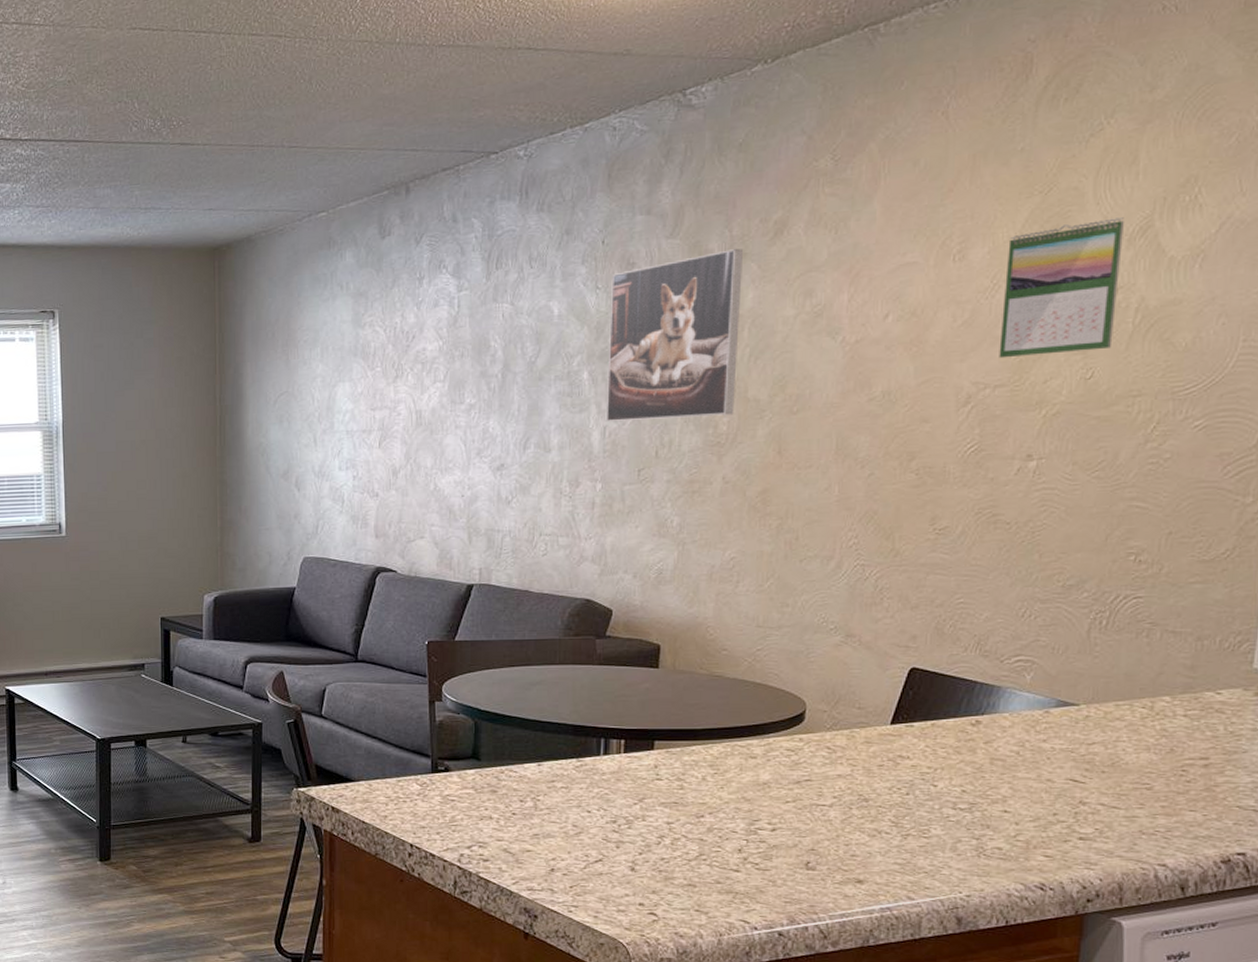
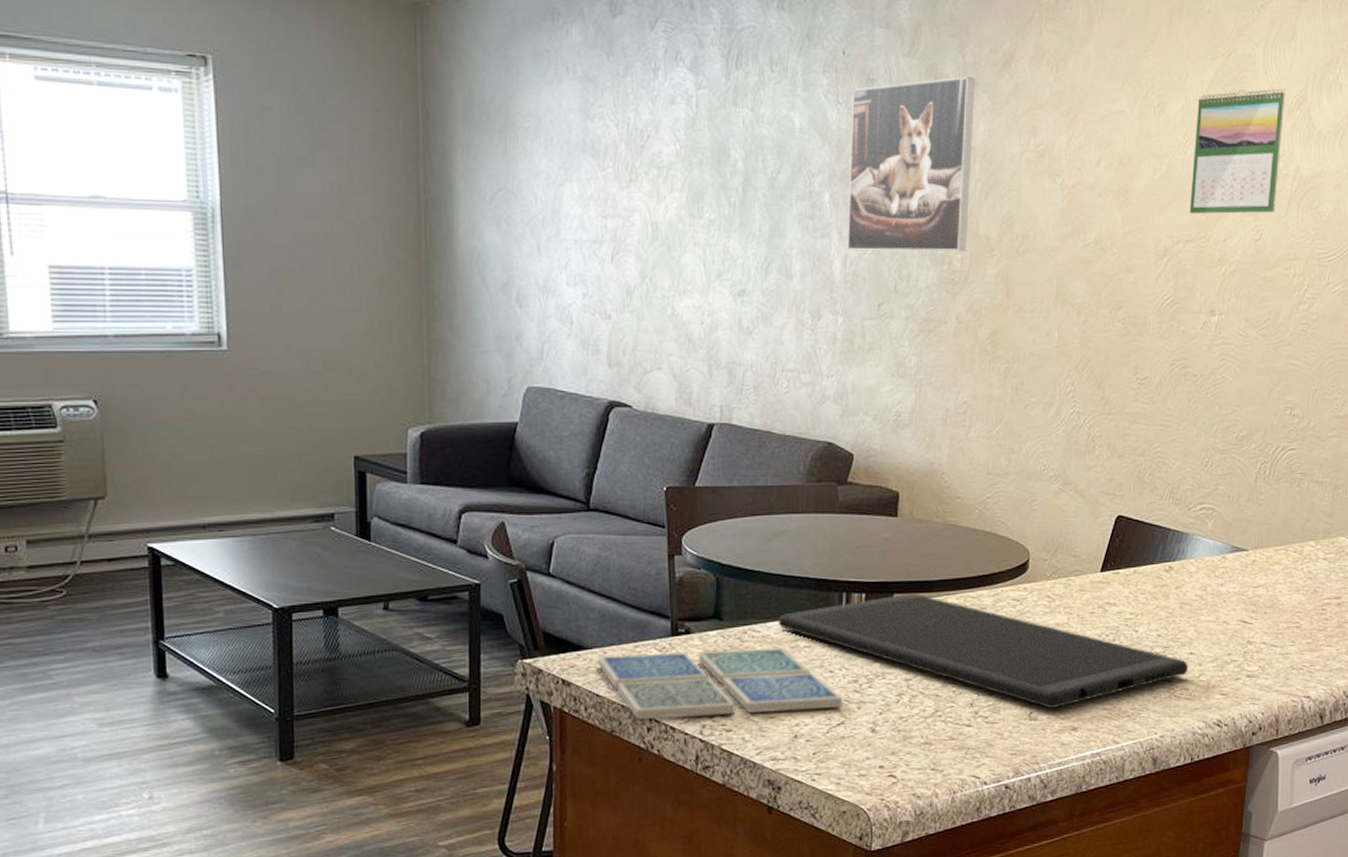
drink coaster: none [364,787,601,847] -> present [598,648,843,721]
cutting board: none [536,740,1001,860] -> present [779,593,1188,709]

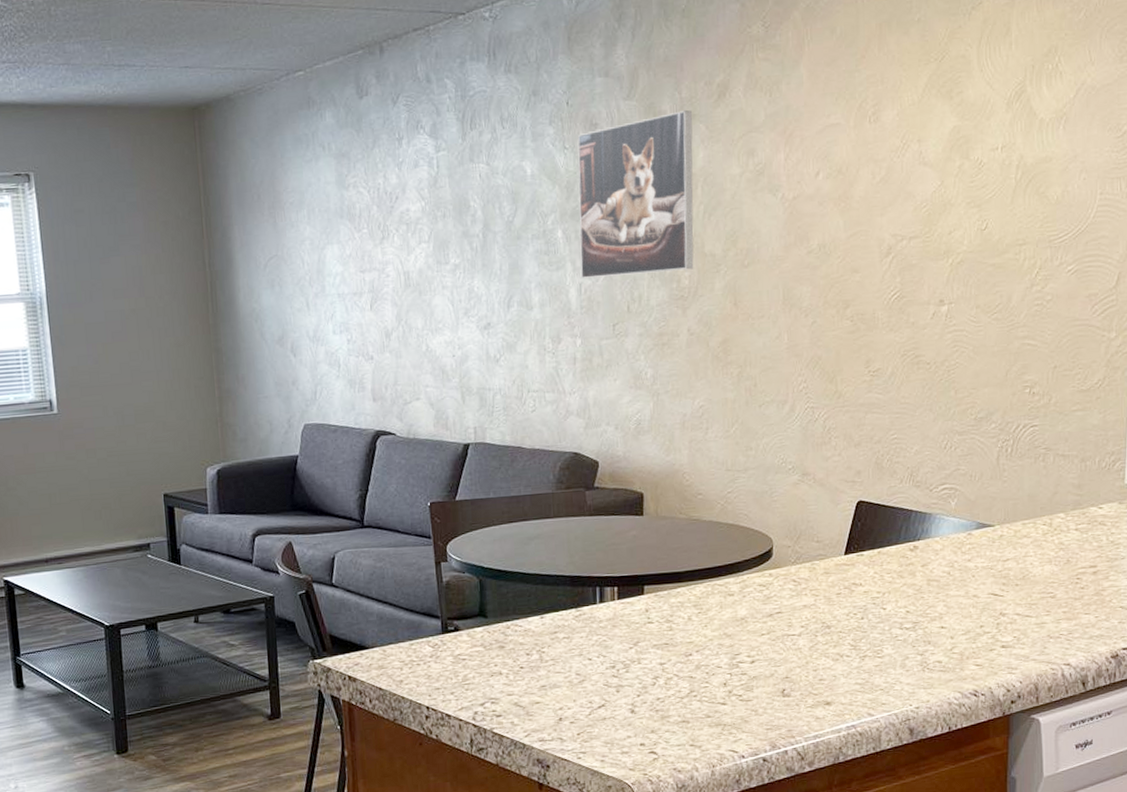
drink coaster: present [598,648,843,721] -> none [379,640,603,710]
cutting board: present [779,593,1188,709] -> none [538,584,940,686]
calendar: present [1189,88,1285,215] -> none [911,83,1003,212]

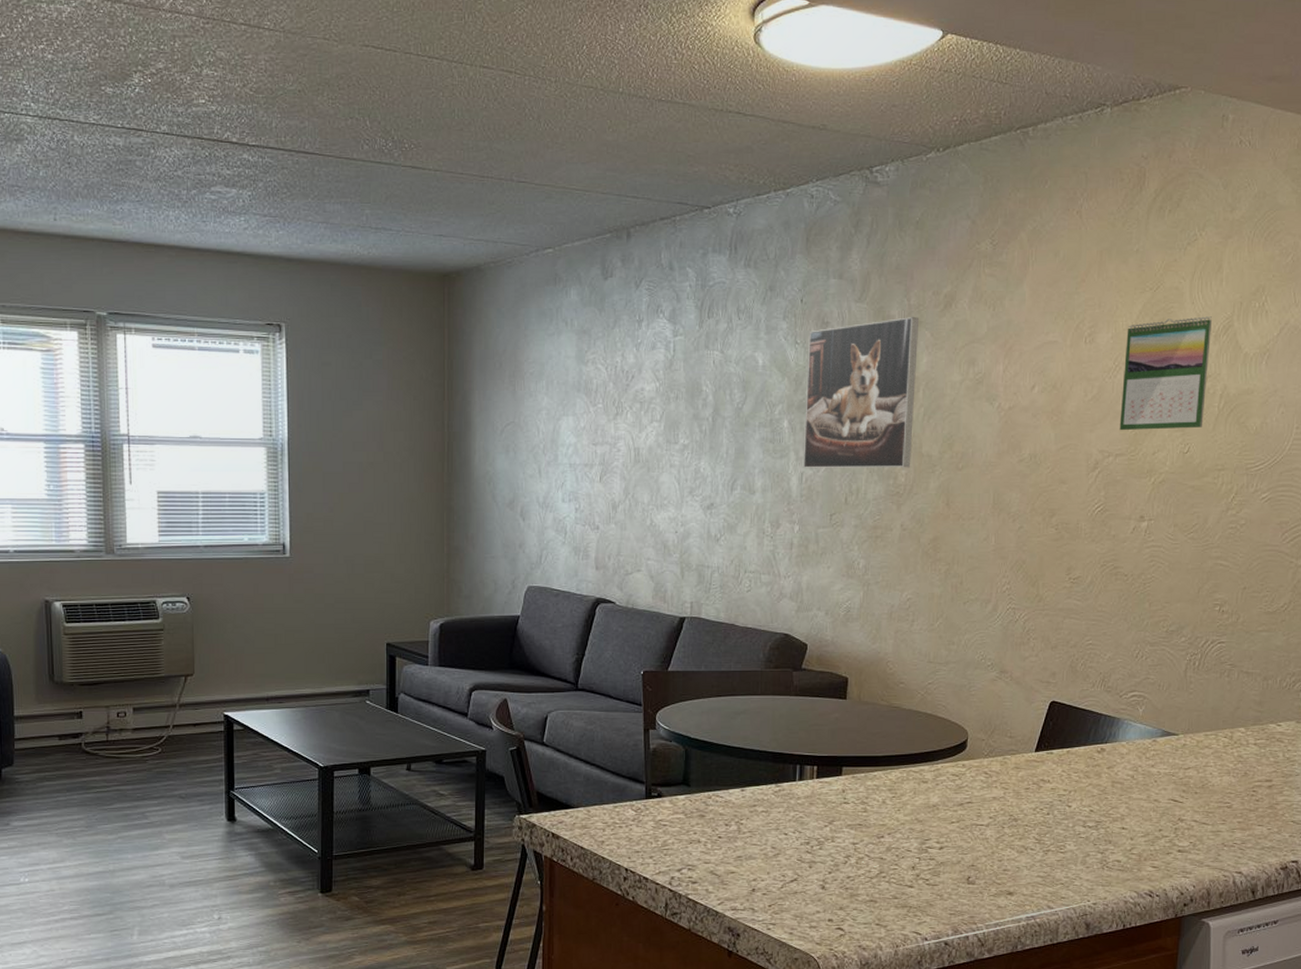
calendar: none [911,83,1003,212] -> present [1119,316,1212,431]

